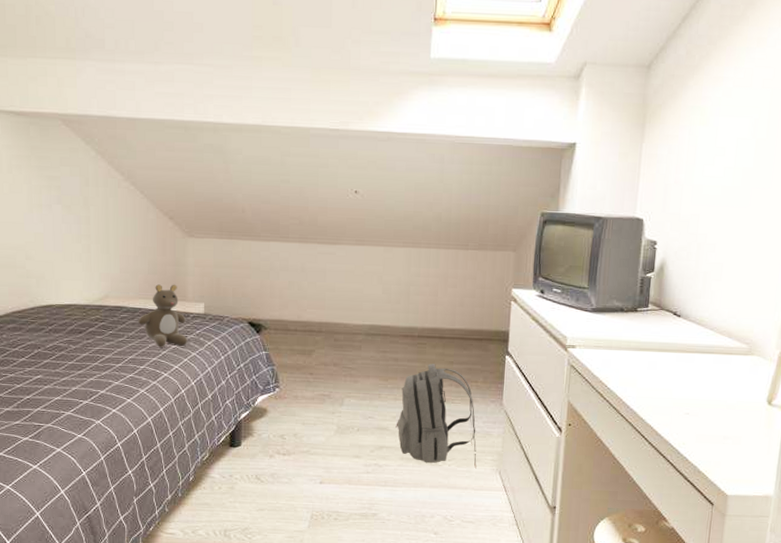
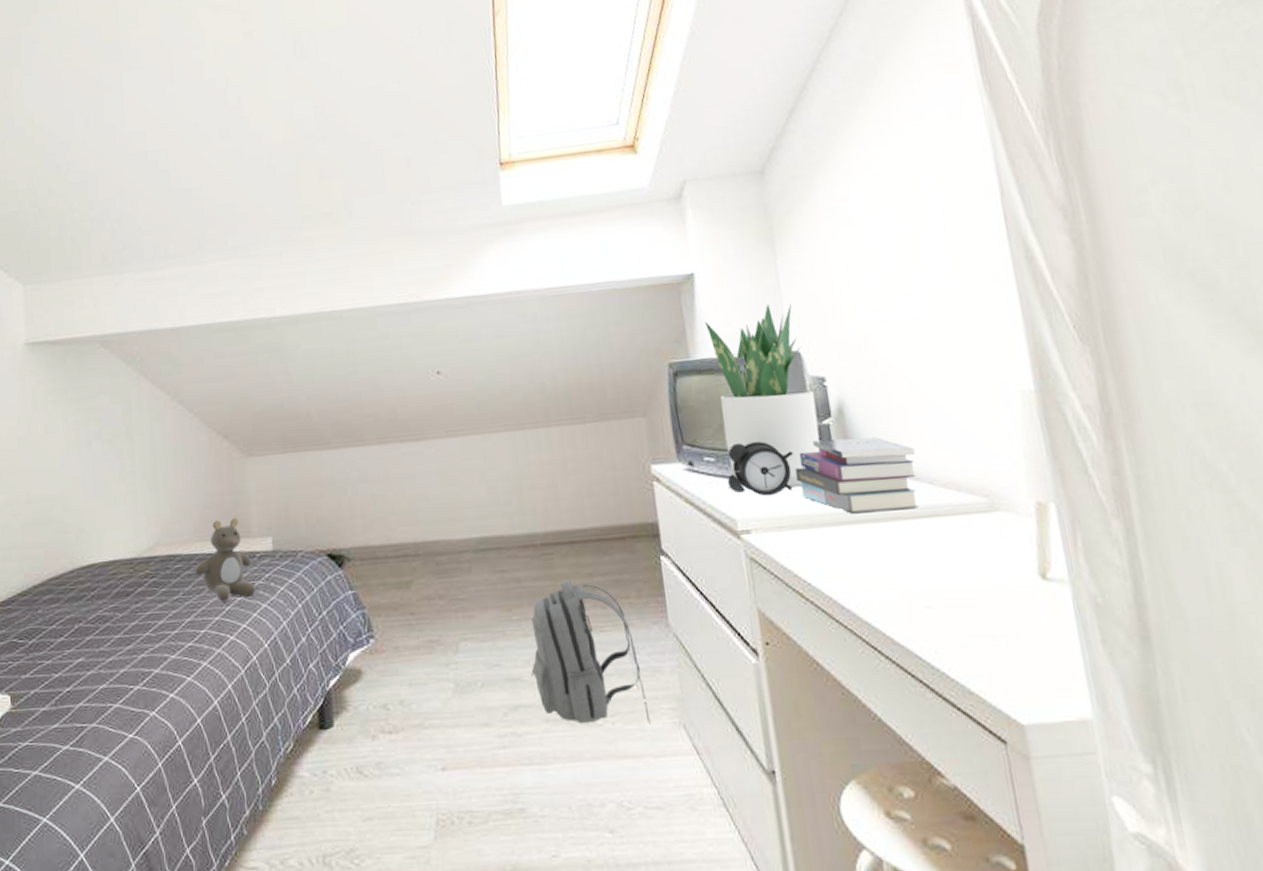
alarm clock: none [566,281,620,323] -> present [727,441,794,497]
planter: none [571,178,645,319] -> present [705,304,821,486]
books: none [617,287,707,346] -> present [795,437,918,514]

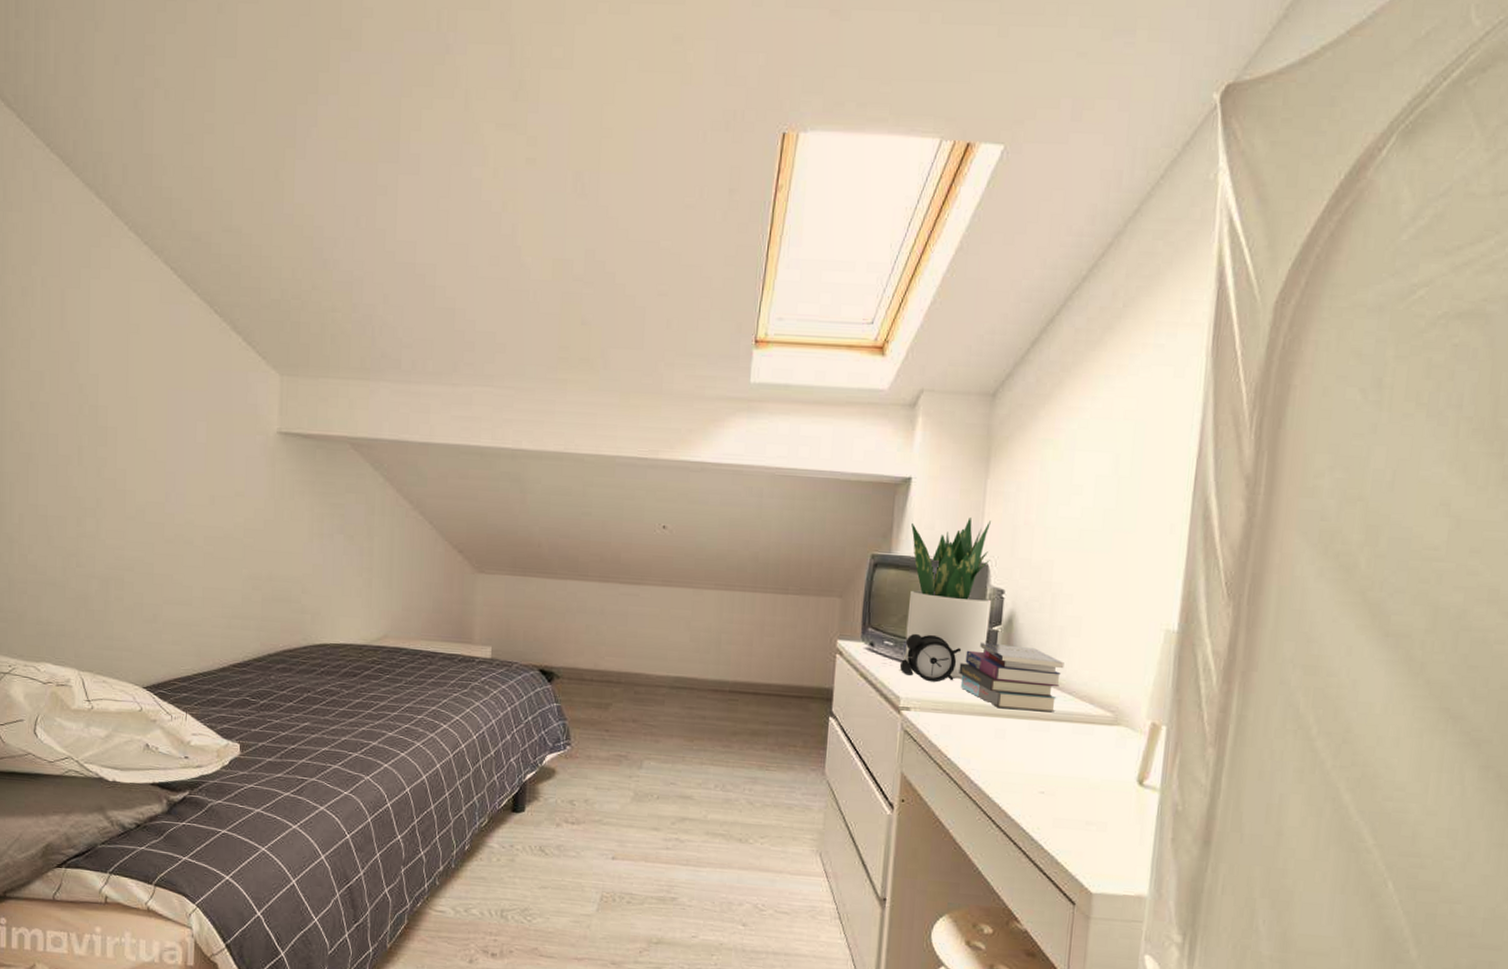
teddy bear: present [195,517,256,602] -> none [418,624,472,695]
backpack: present [531,579,651,724] -> none [701,723,794,848]

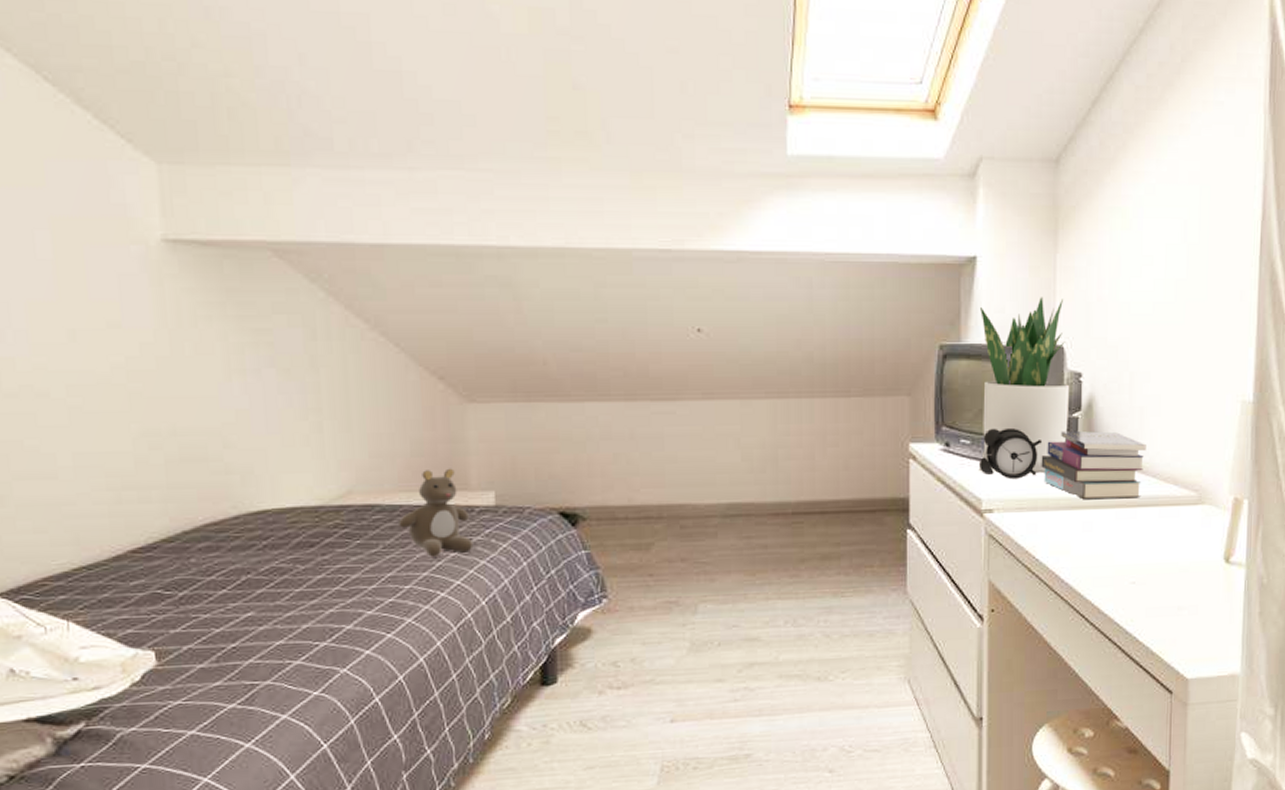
teddy bear: none [418,624,472,695] -> present [398,468,474,557]

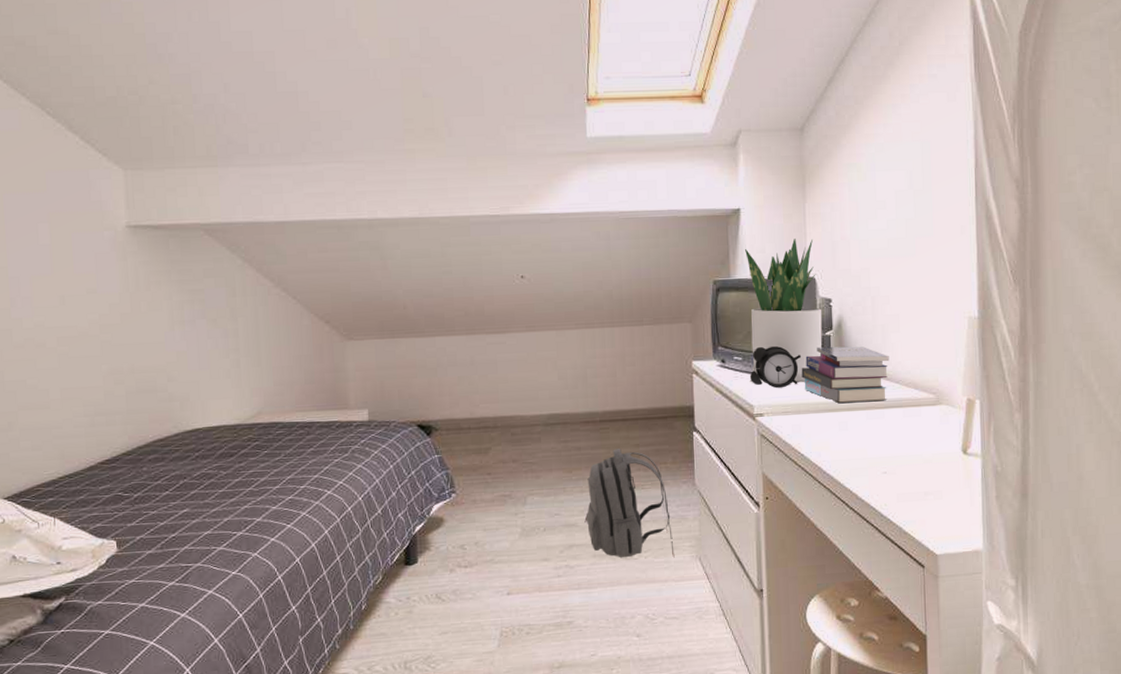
teddy bear: present [398,468,474,557] -> none [296,392,353,463]
backpack: none [769,548,879,680] -> present [584,449,675,558]

